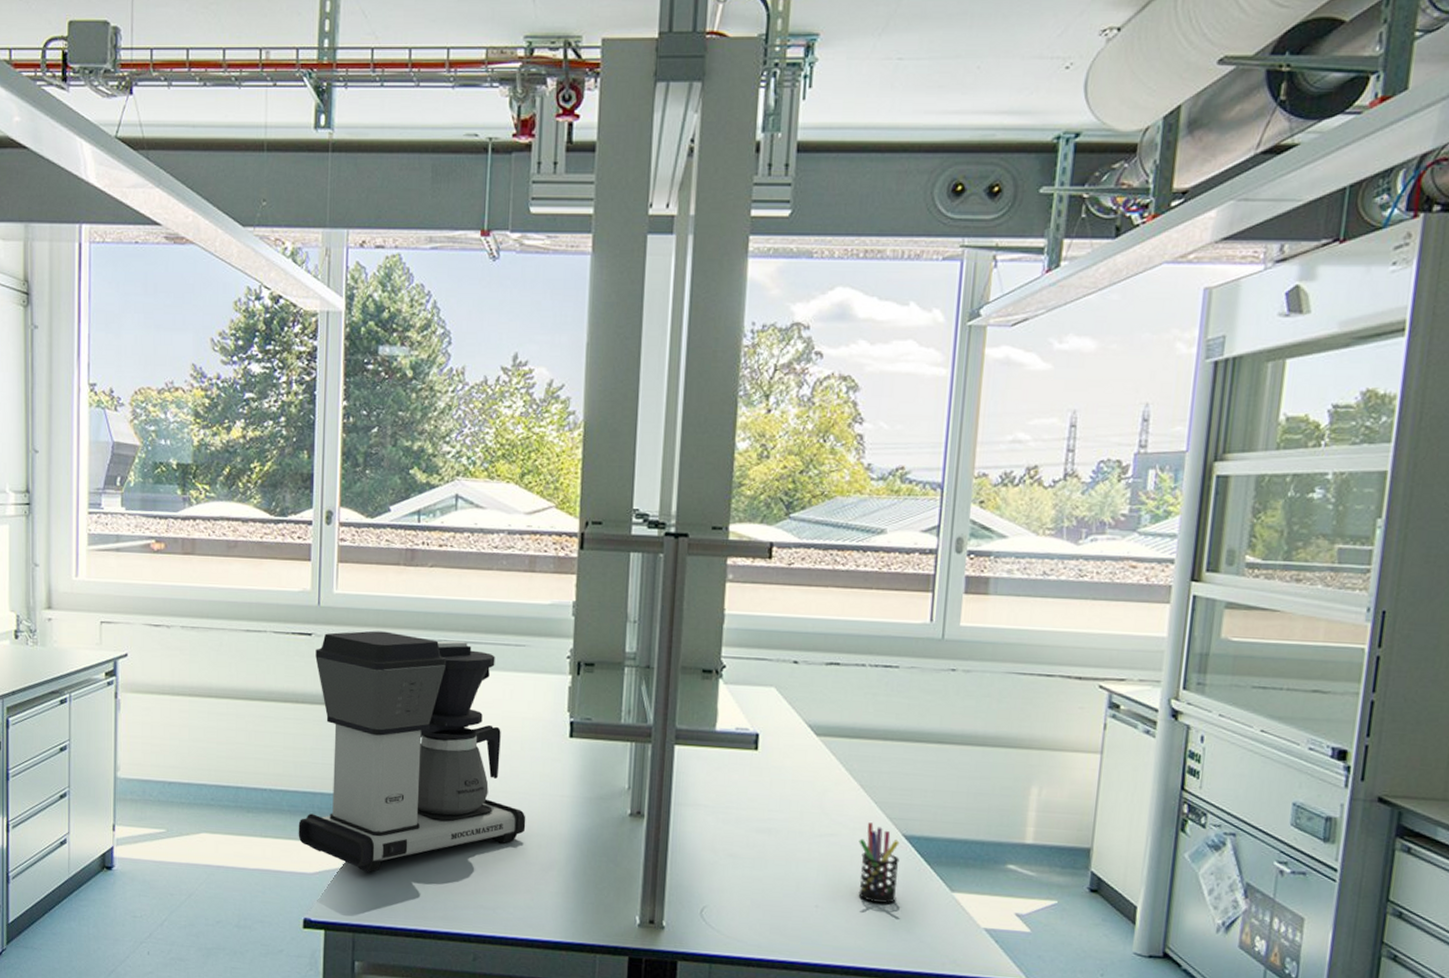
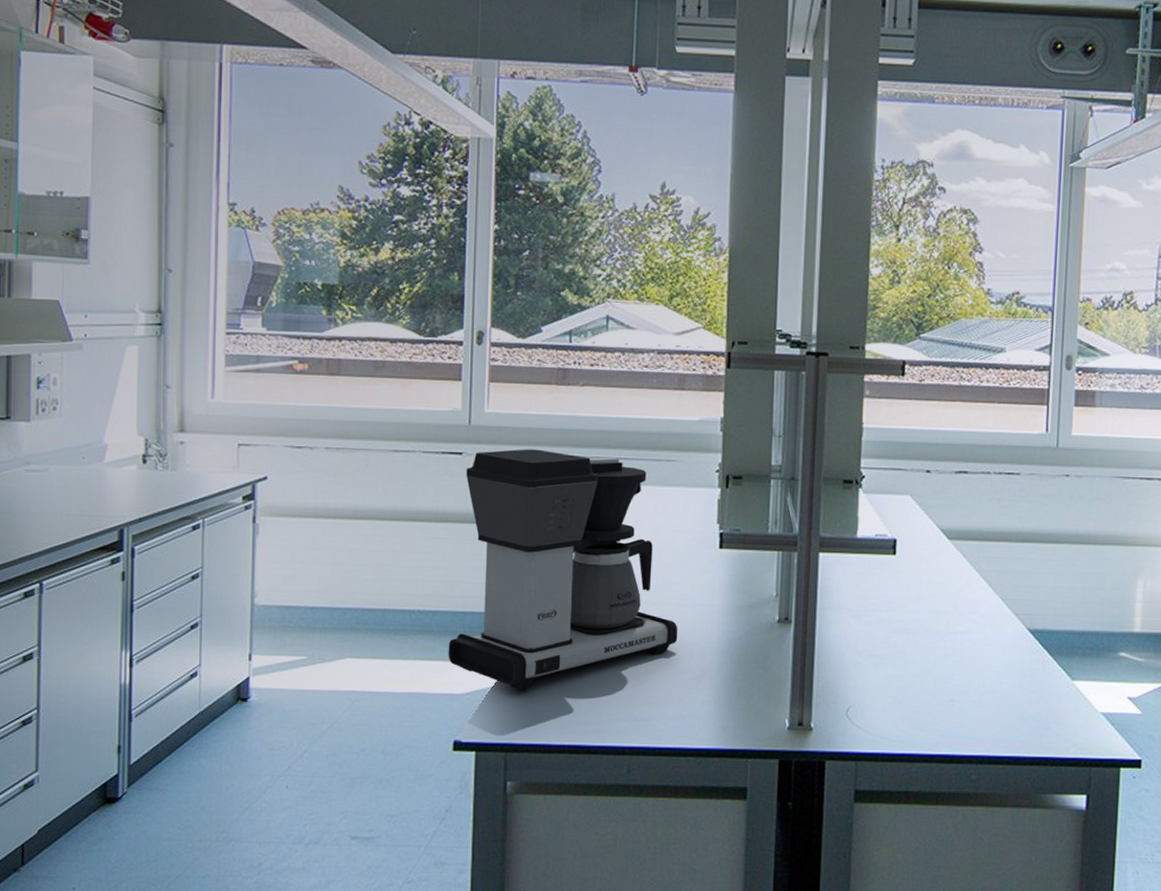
pen holder: present [858,822,900,903] -> none [989,619,1026,694]

